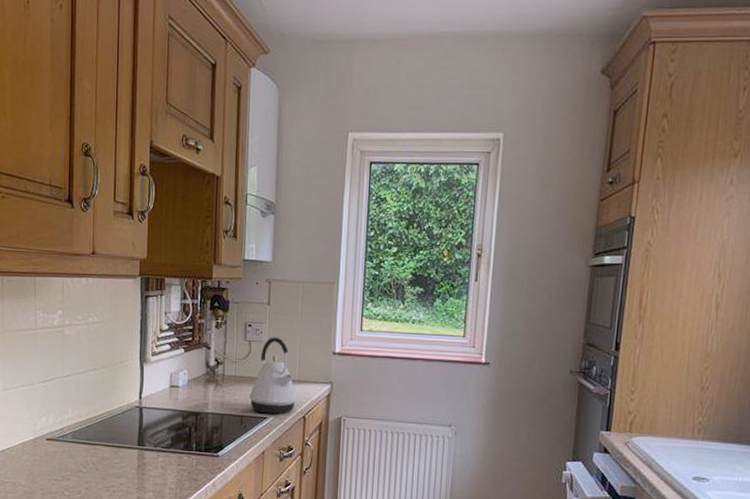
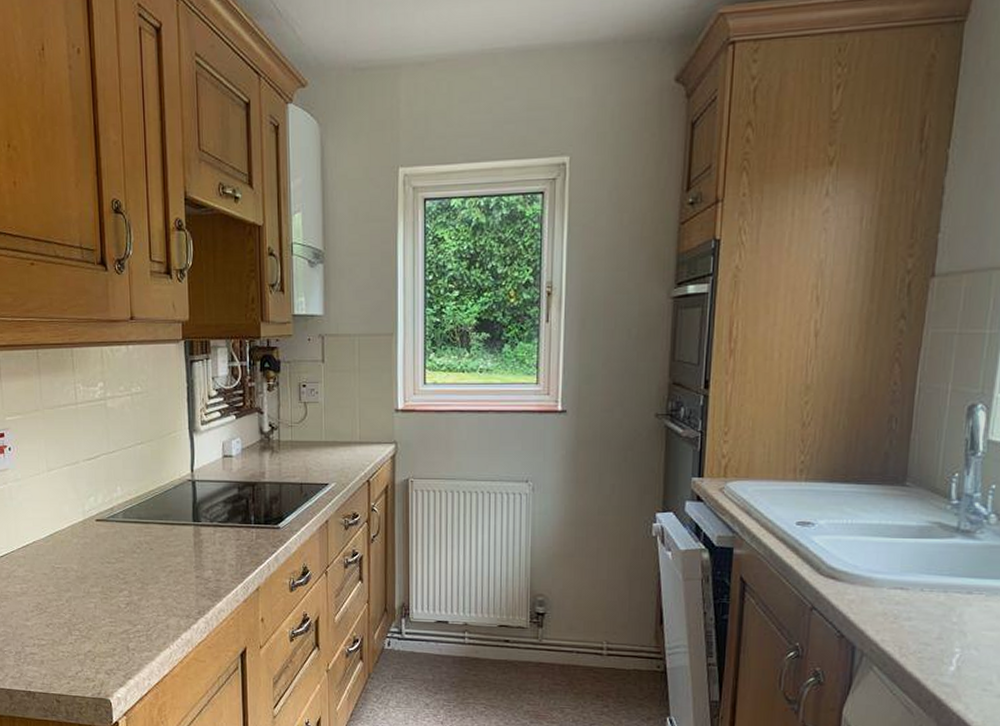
kettle: present [249,337,297,415] -> none [308,396,360,480]

